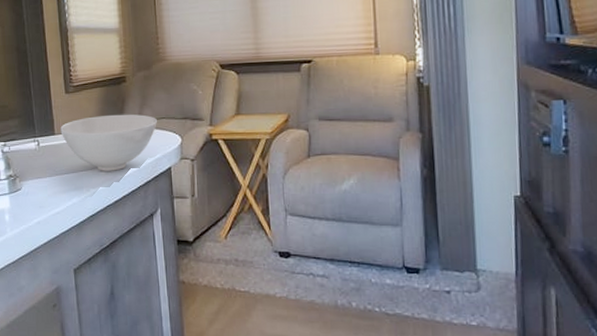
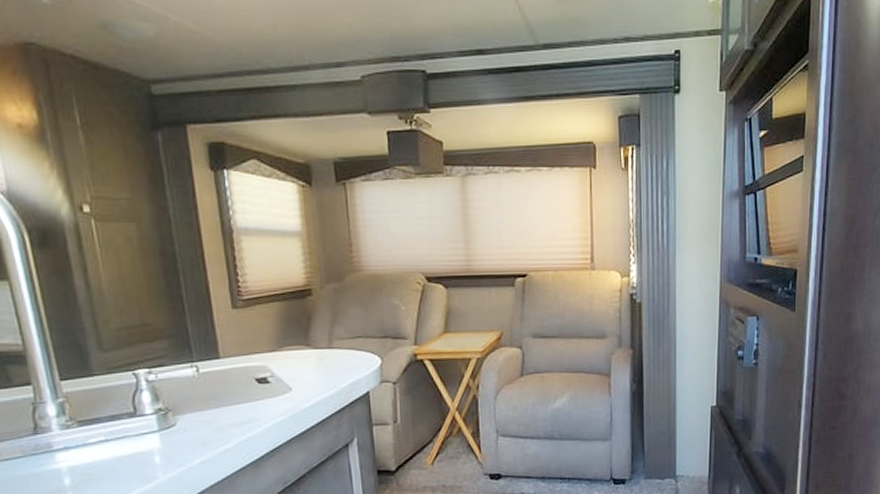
bowl: present [60,114,158,171] -> none [227,332,353,399]

